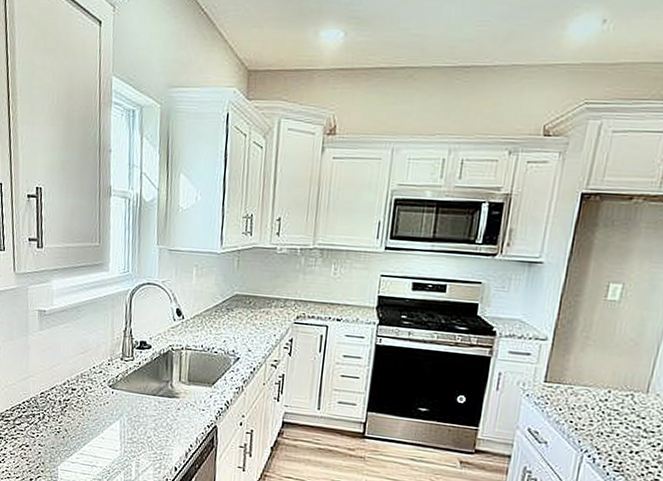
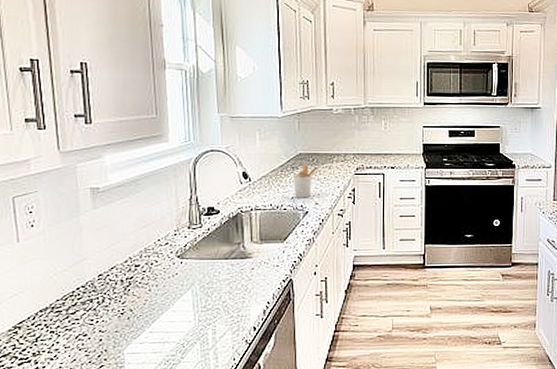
utensil holder: none [227,305,255,343] -> present [293,163,319,198]

